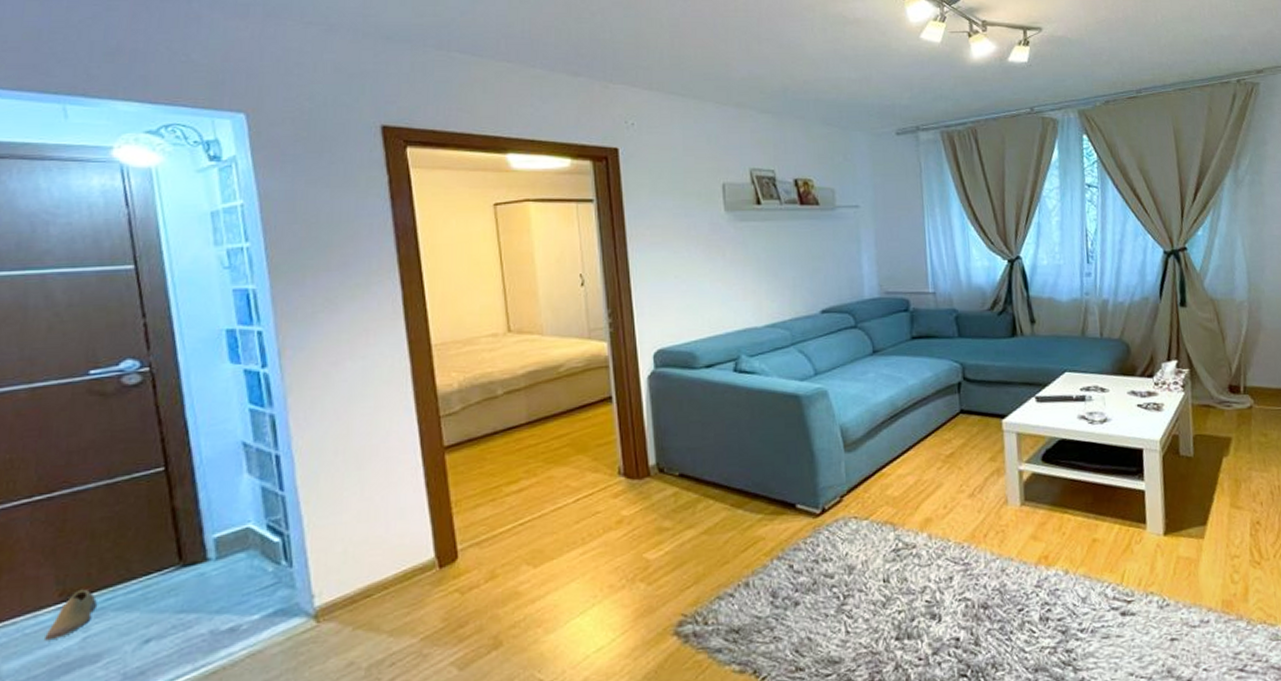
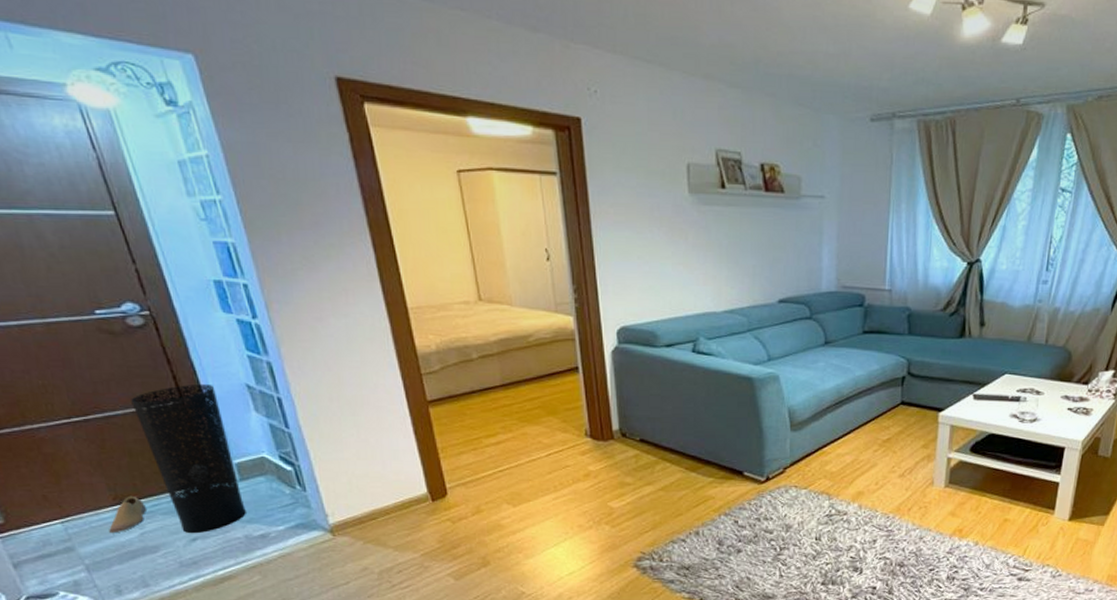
umbrella stand: none [107,444,217,634] -> present [131,383,246,534]

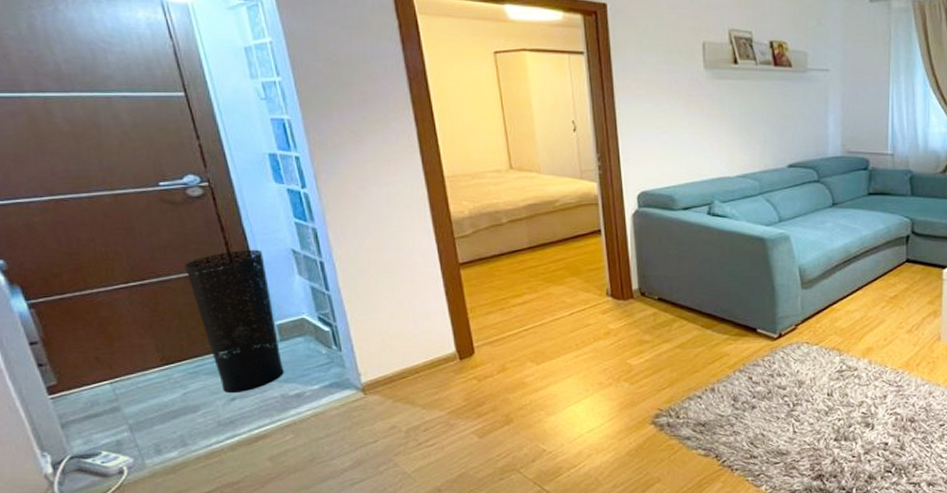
shoe: present [109,495,146,534] -> none [154,356,190,394]

